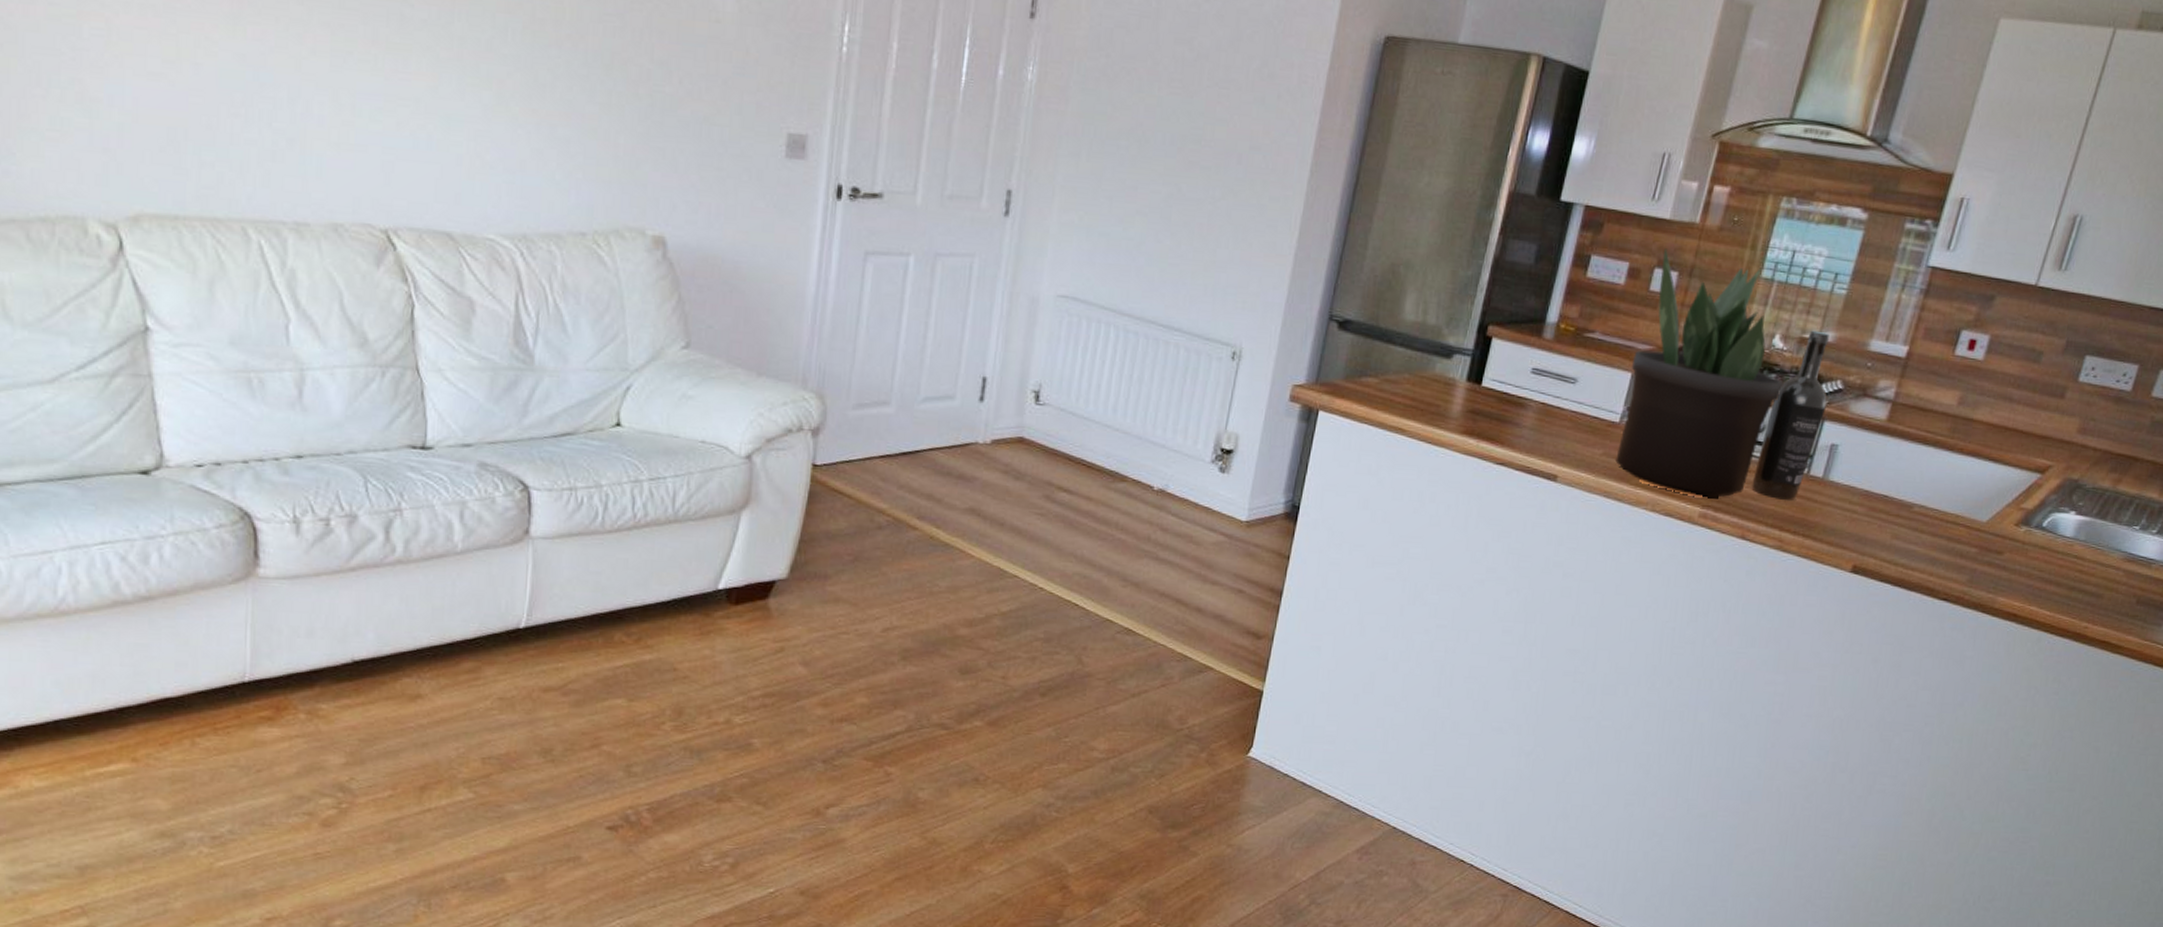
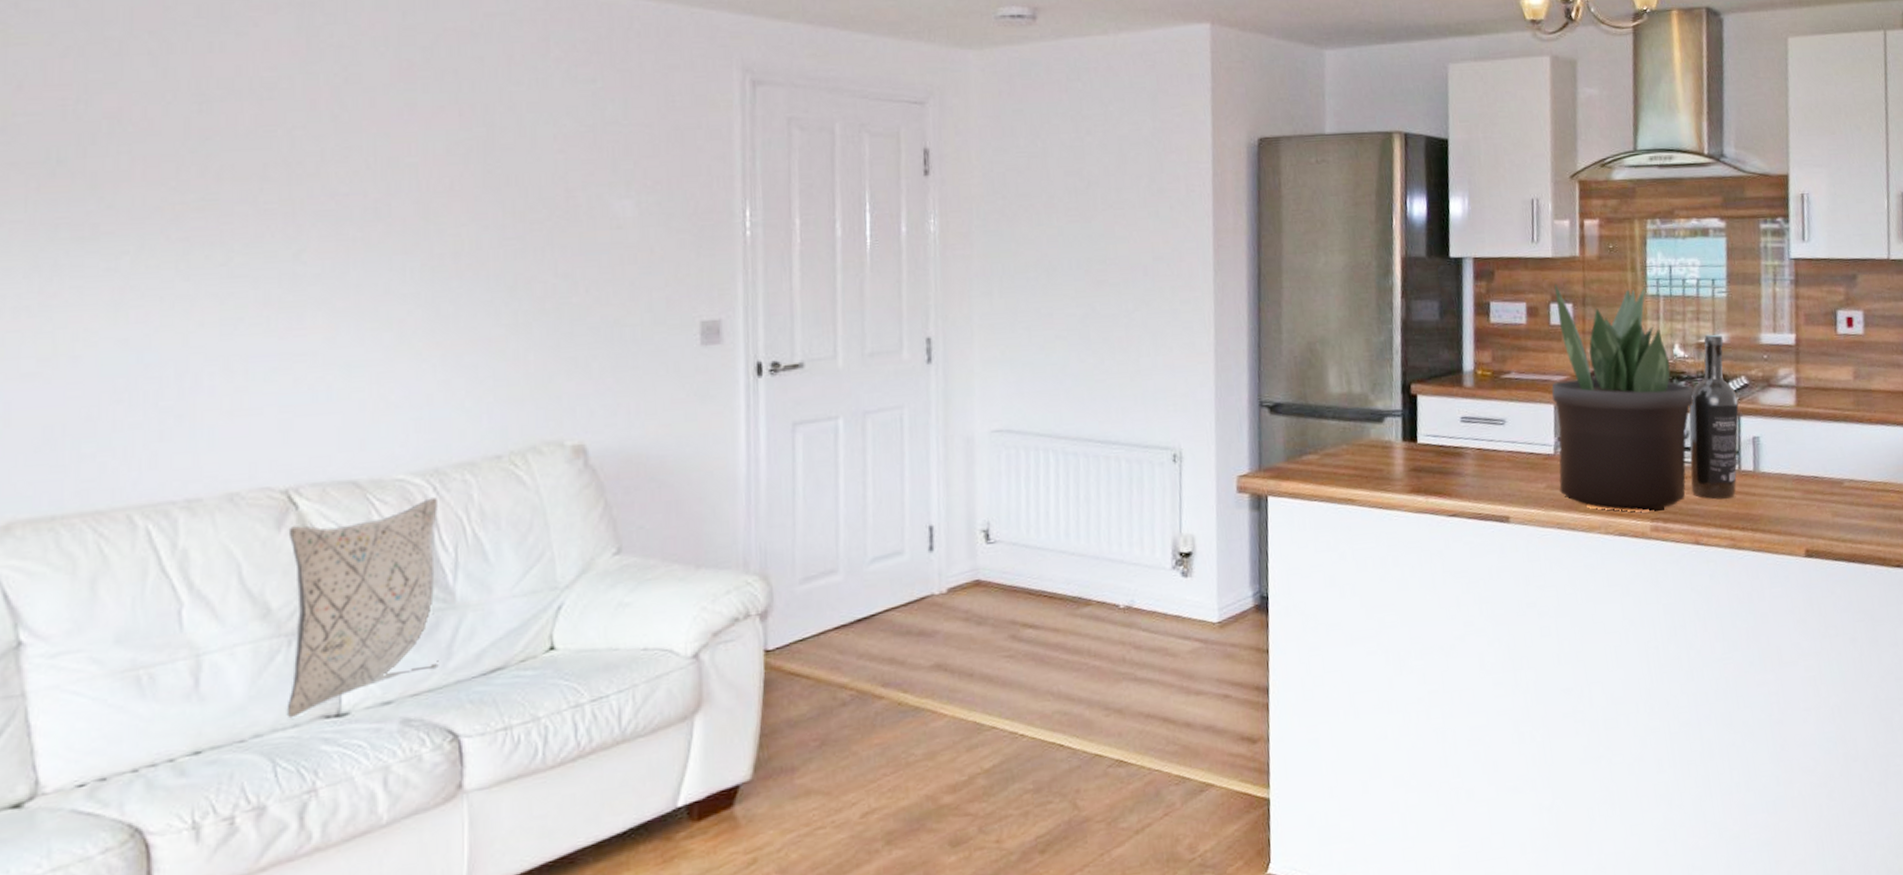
pillow: none [378,262,524,443] -> present [286,497,439,719]

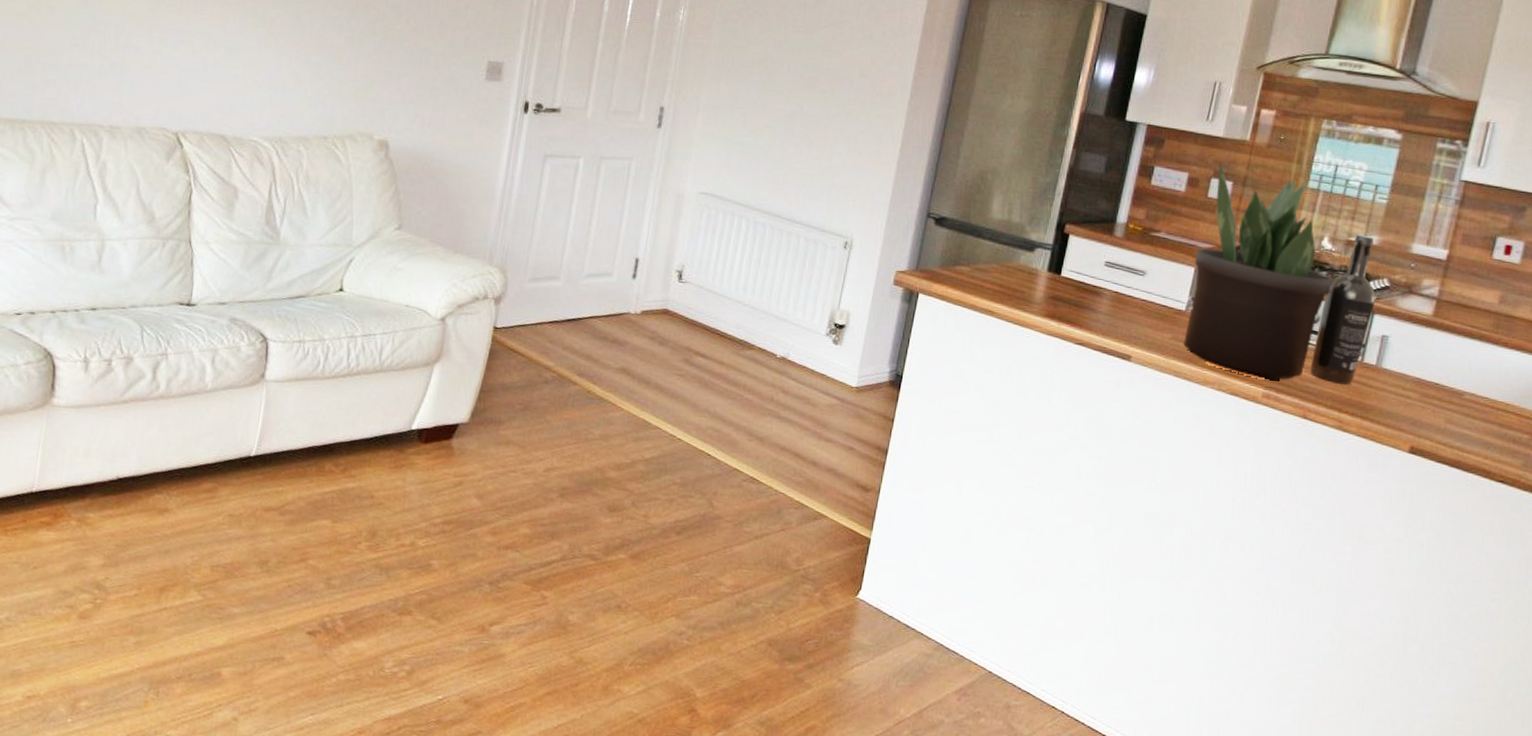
pillow: present [286,497,439,719] -> none [155,159,278,300]

